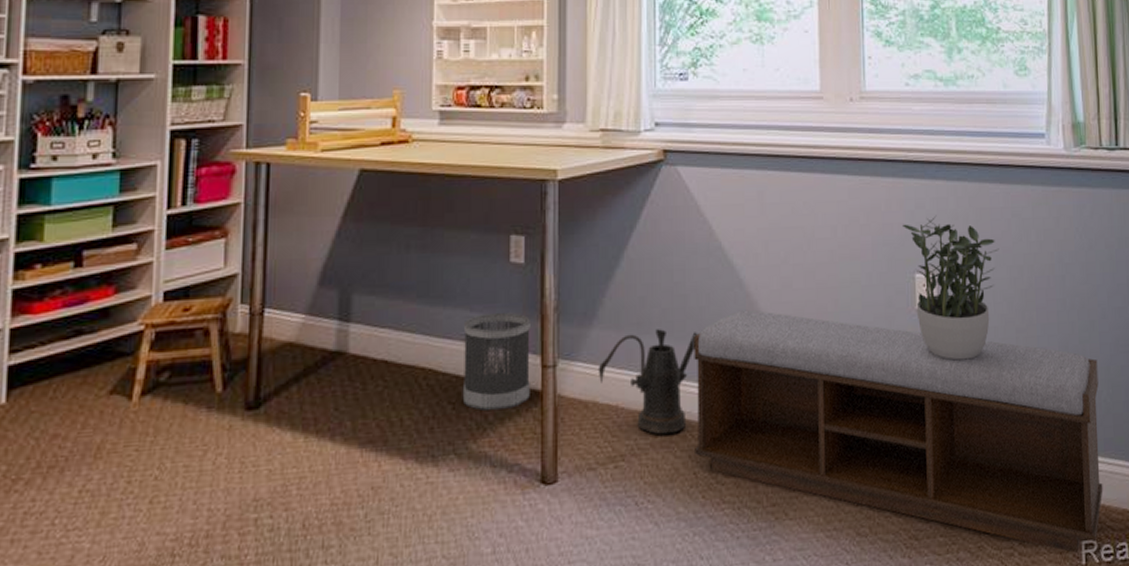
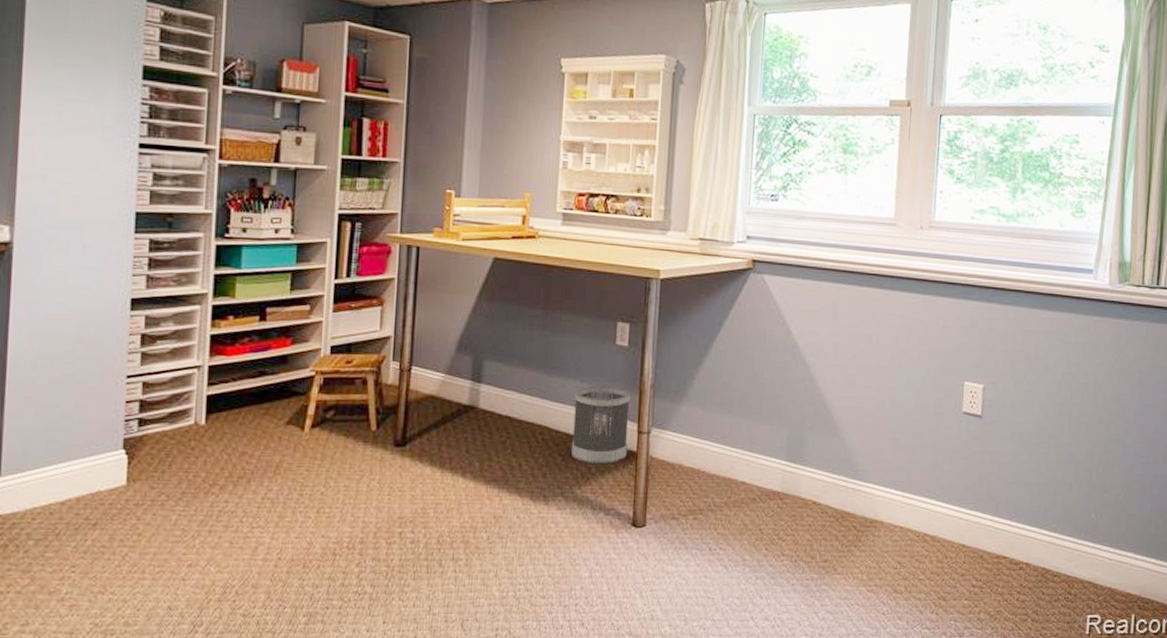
watering can: present [598,329,698,435] -> none [684,410,772,496]
bench: present [694,310,1103,554] -> none [762,400,1119,625]
potted plant: present [903,215,999,361] -> none [957,333,1041,458]

